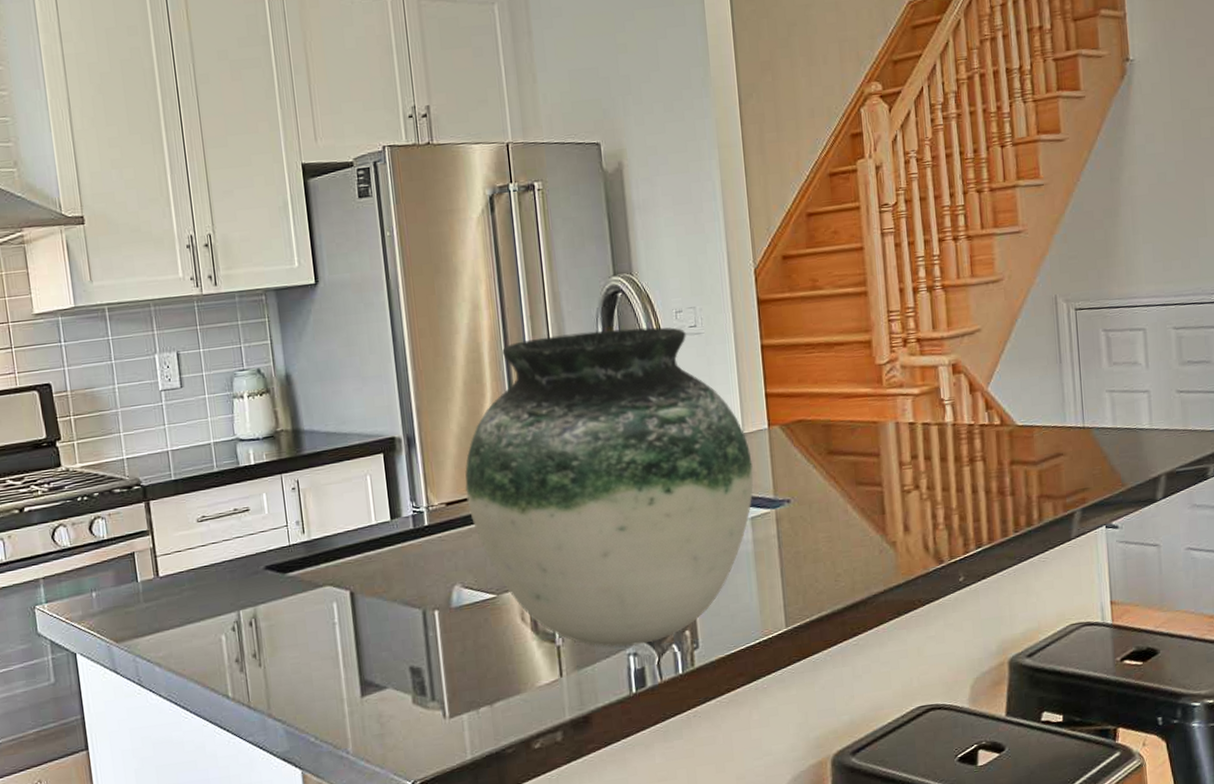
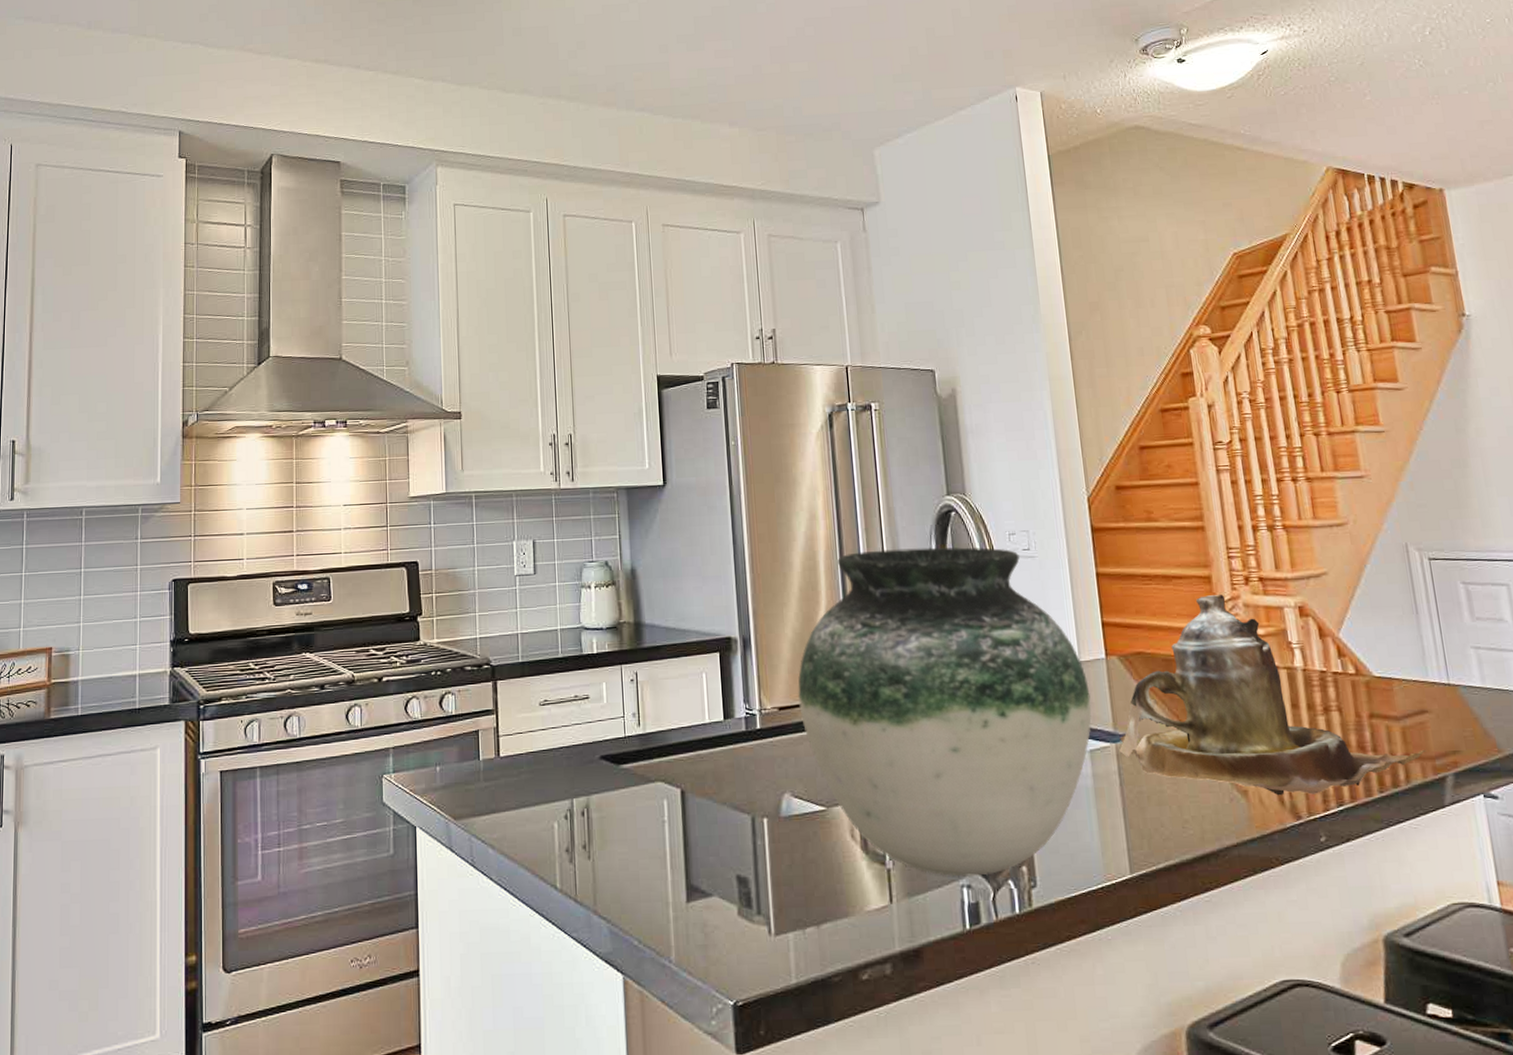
teapot: none [779,357,1059,544] -> present [1119,594,1426,796]

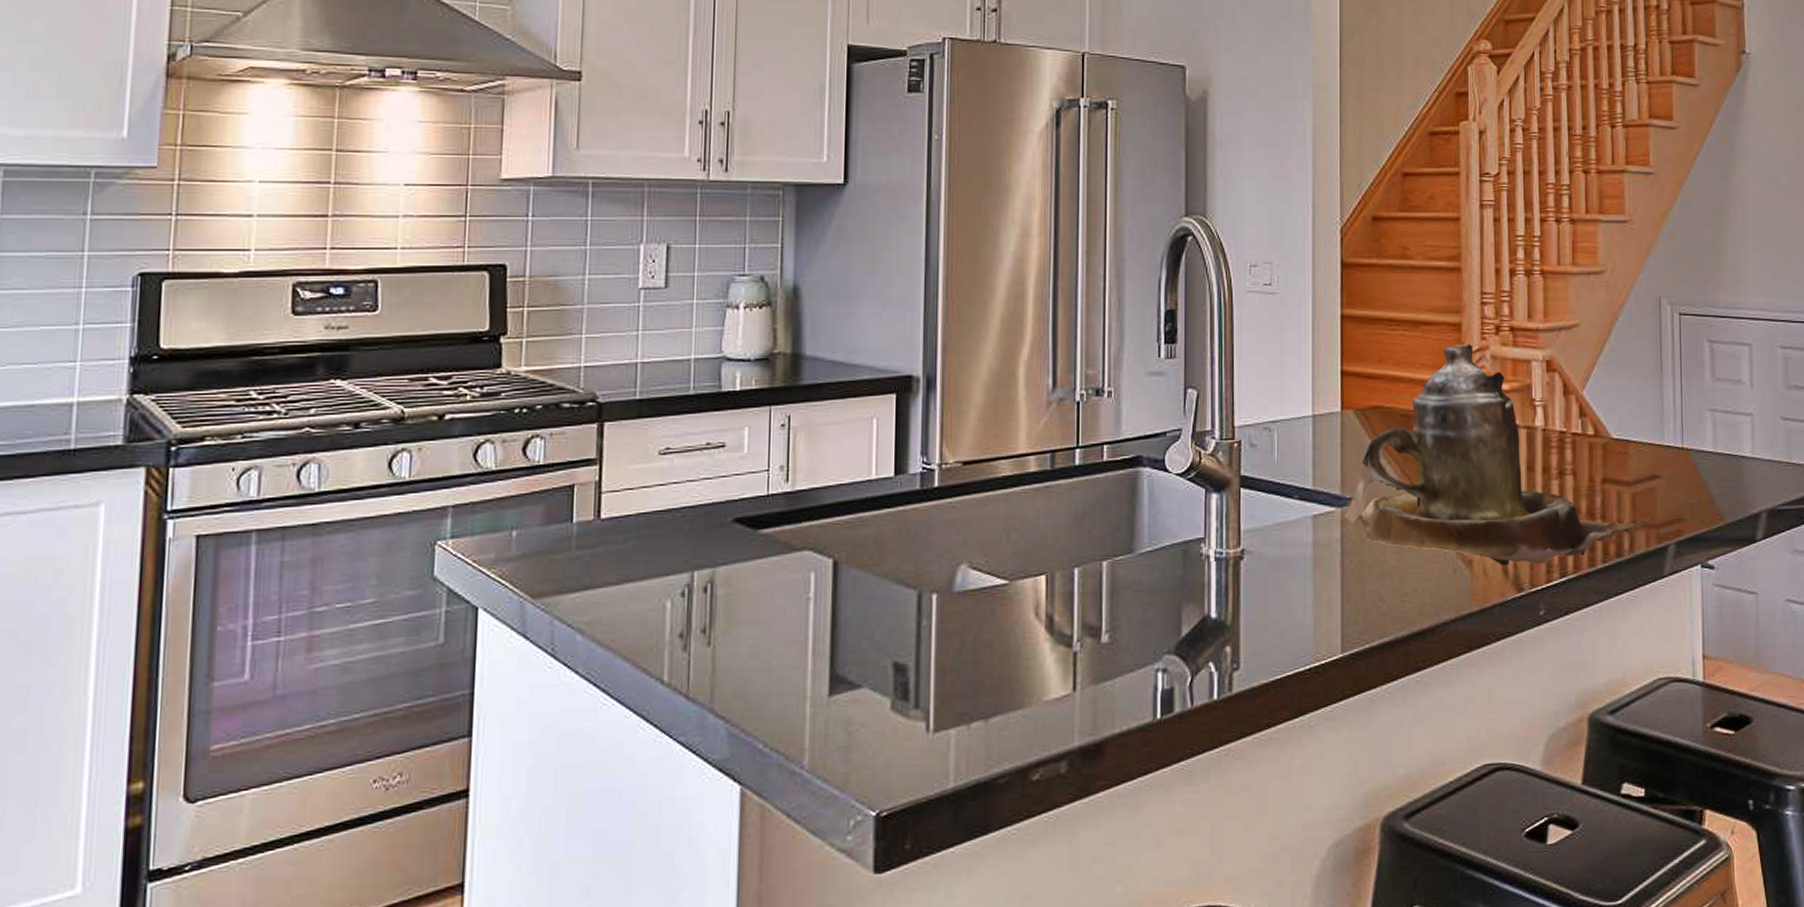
vase: present [797,547,1092,877] -> none [987,277,1320,660]

